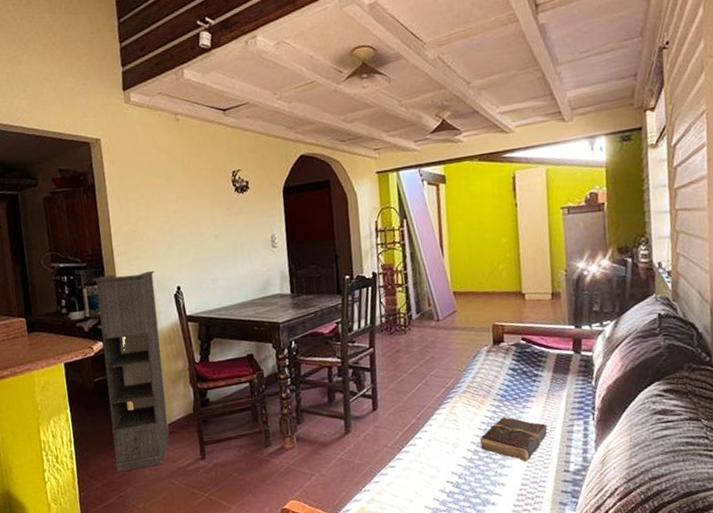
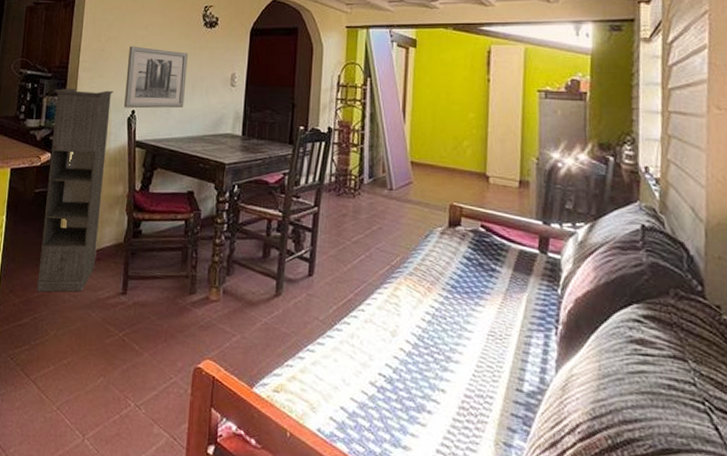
wall art: none [162,221,229,286] -> present [124,46,188,109]
book: present [479,417,548,462] -> none [421,311,501,370]

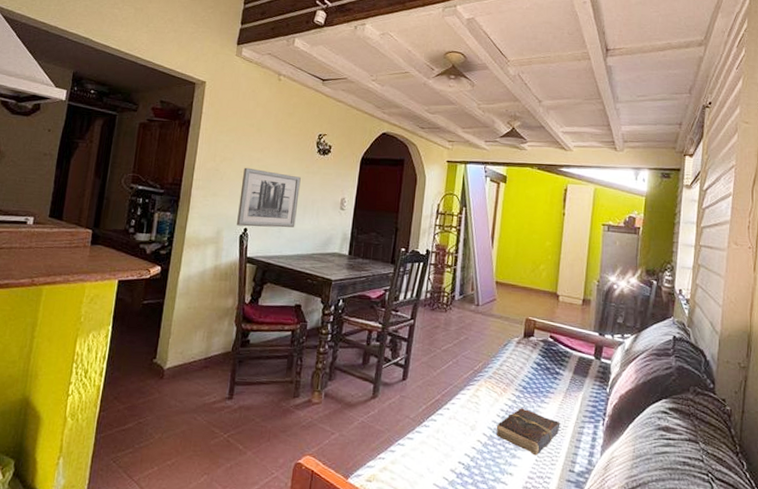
storage cabinet: present [37,88,114,292] -> none [142,204,227,398]
book: none [421,311,501,370] -> present [496,408,561,456]

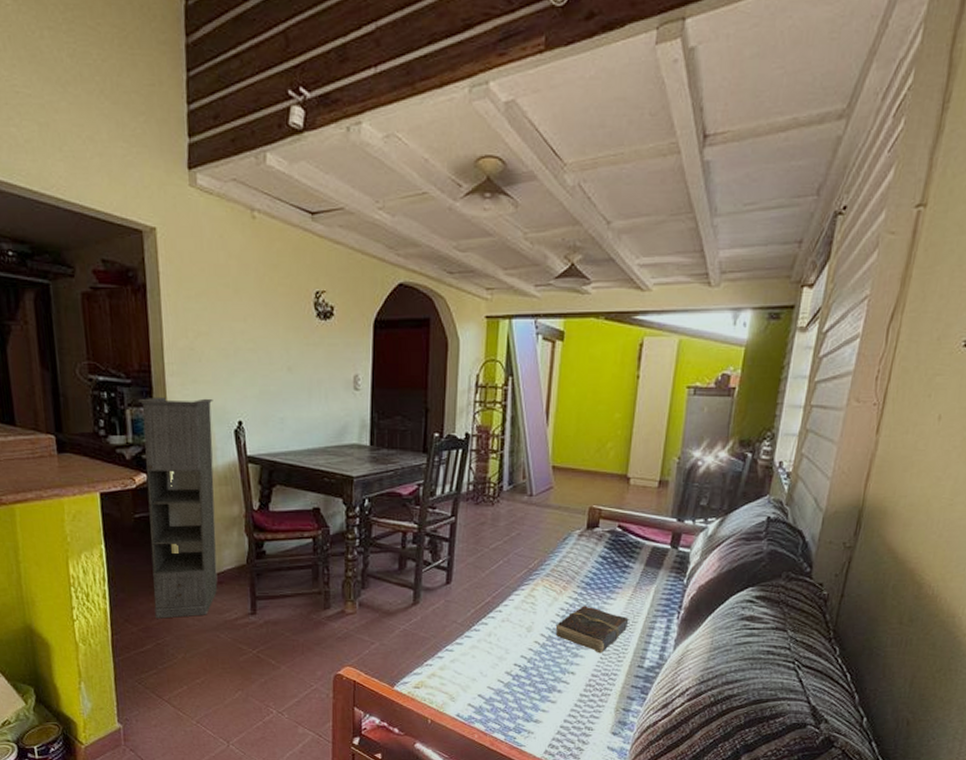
storage cabinet: none [142,204,227,398] -> present [138,396,218,619]
wall art: present [237,167,301,228] -> none [226,343,301,419]

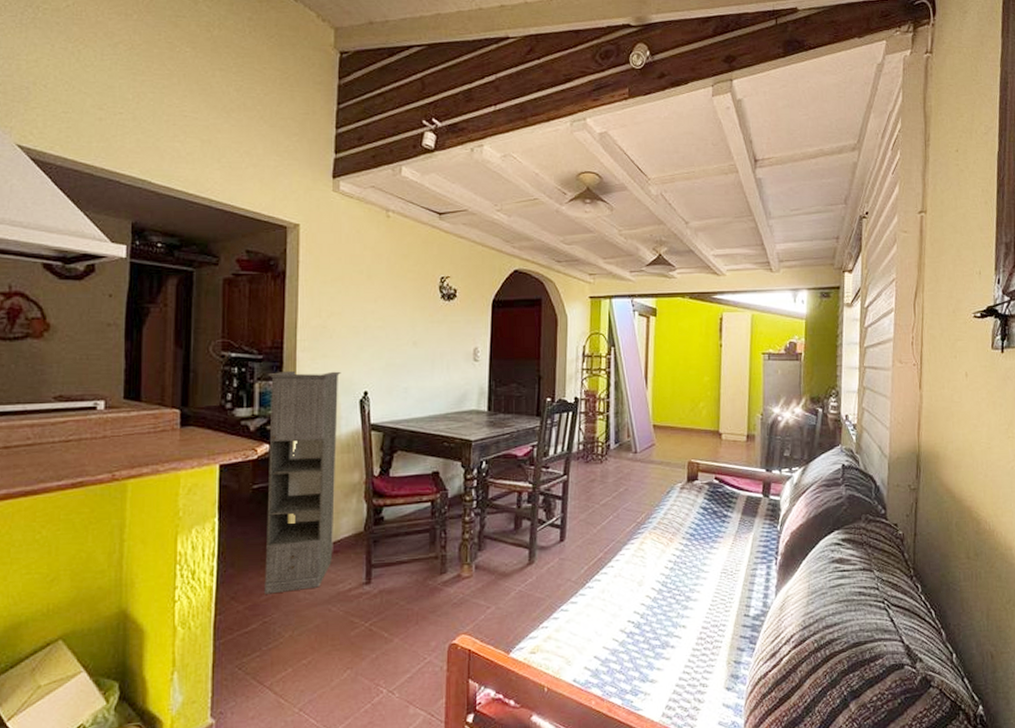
book: present [555,606,629,654] -> none [665,556,732,605]

